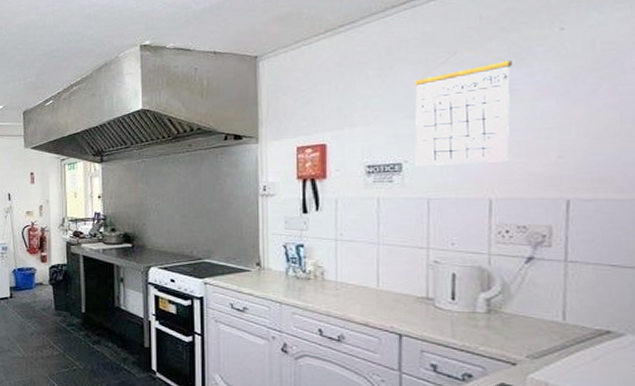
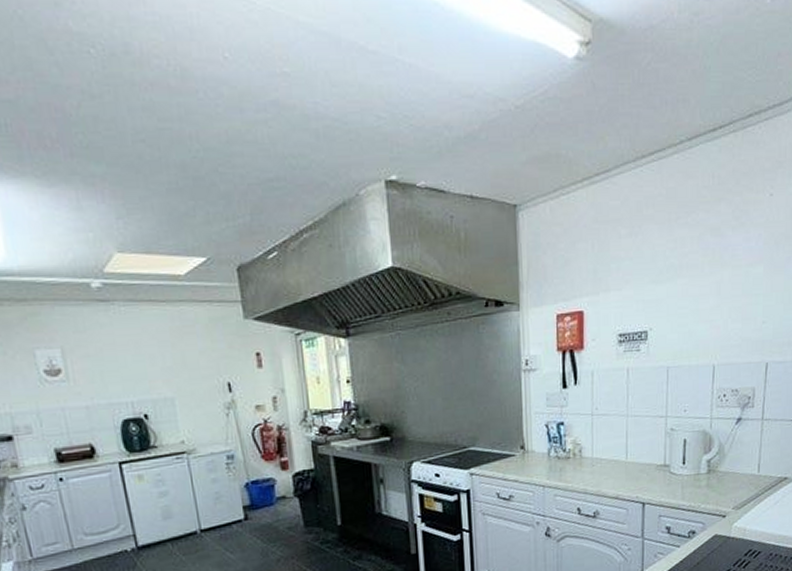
calendar: present [414,50,512,166] -> none [658,211,734,333]

